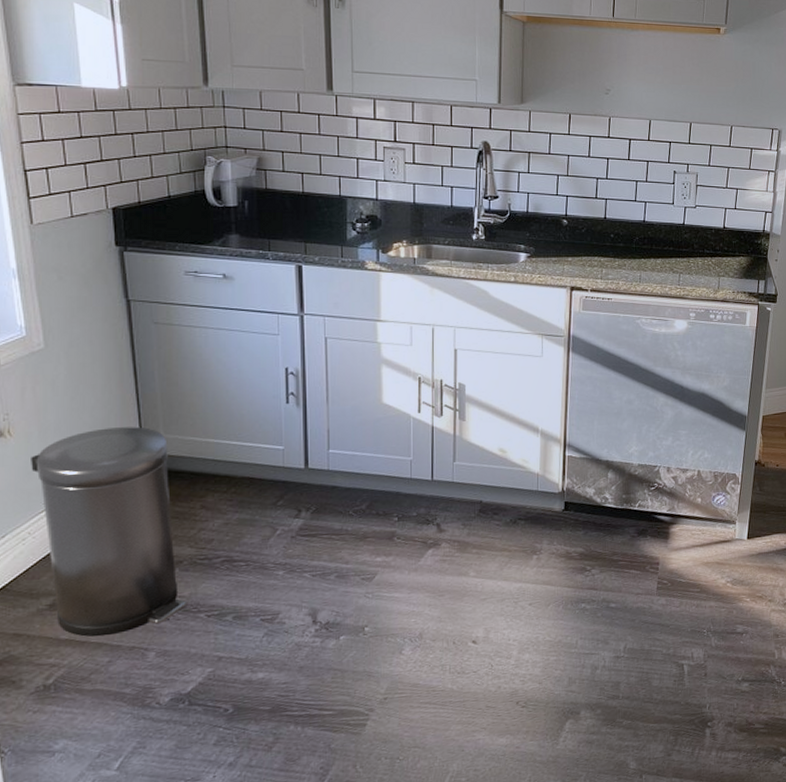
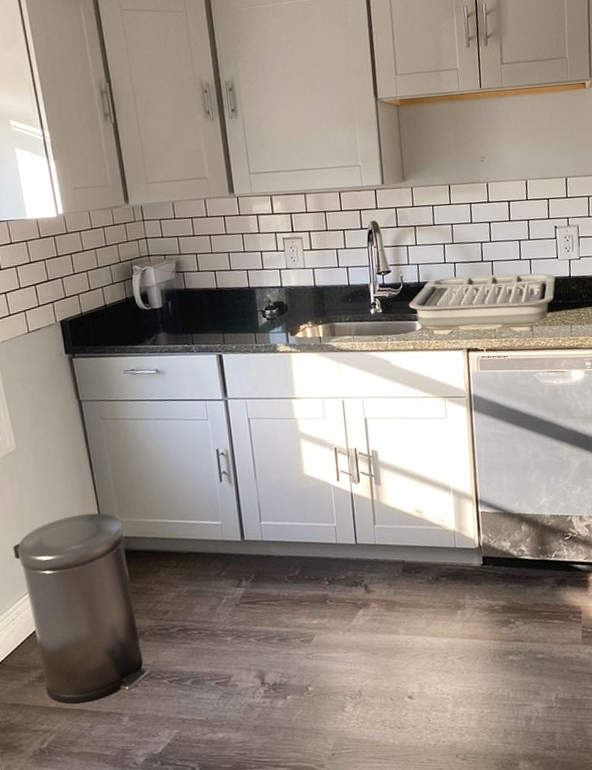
dish rack: none [513,210,669,276] -> present [408,273,556,335]

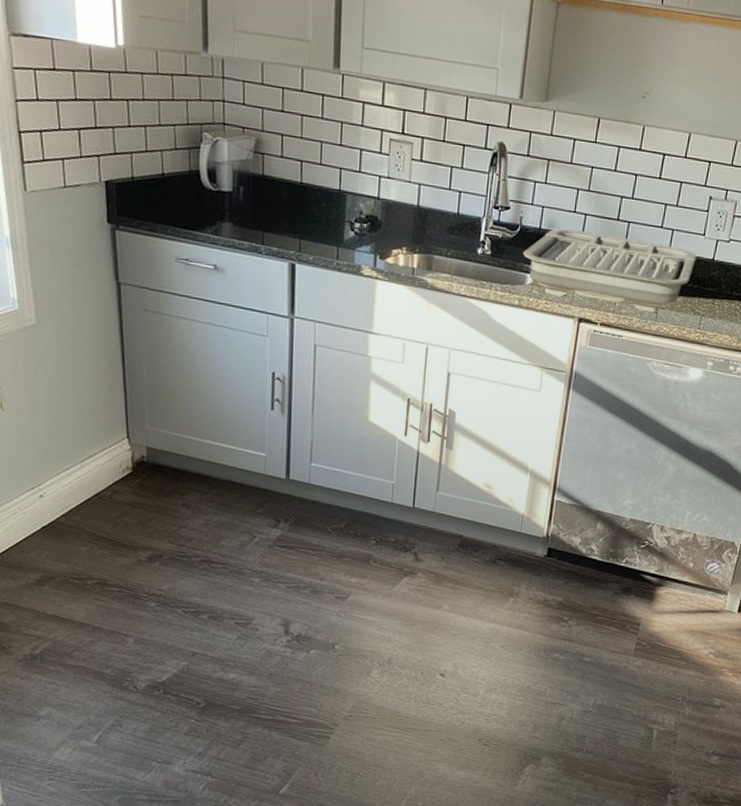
pedal bin: present [13,513,151,705] -> none [21,413,165,617]

